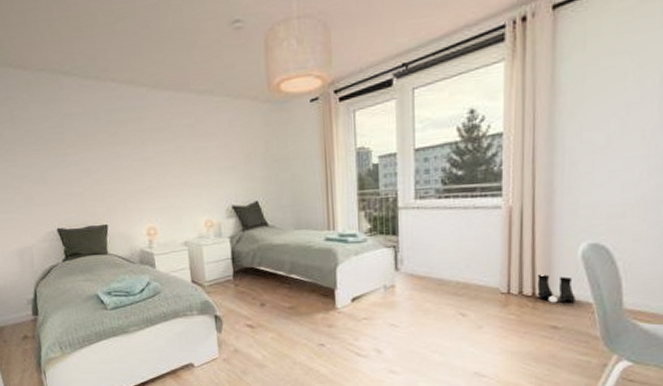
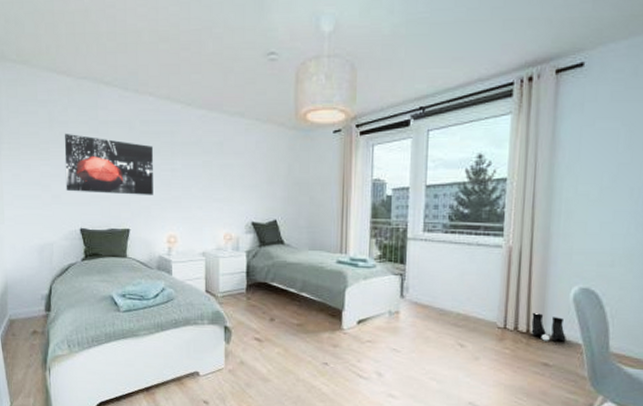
wall art: none [29,130,128,192] -> present [64,133,153,195]

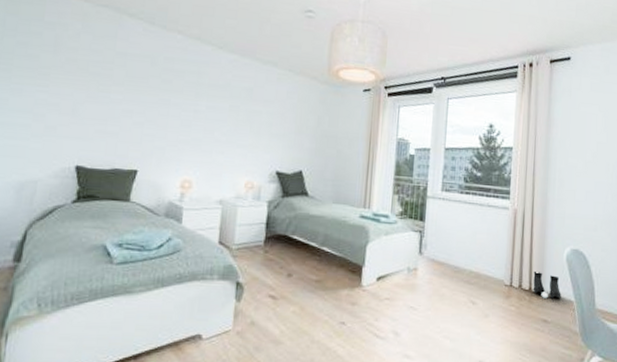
wall art: present [64,133,153,195] -> none [64,59,175,136]

